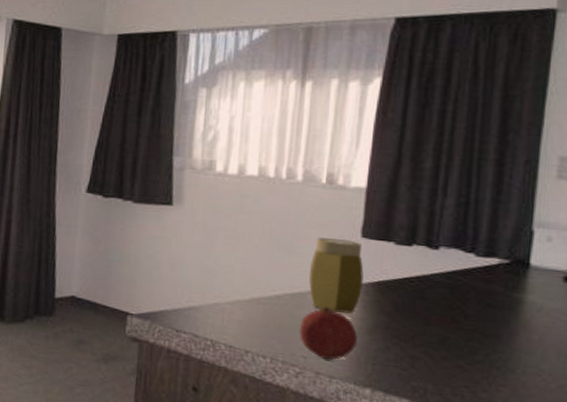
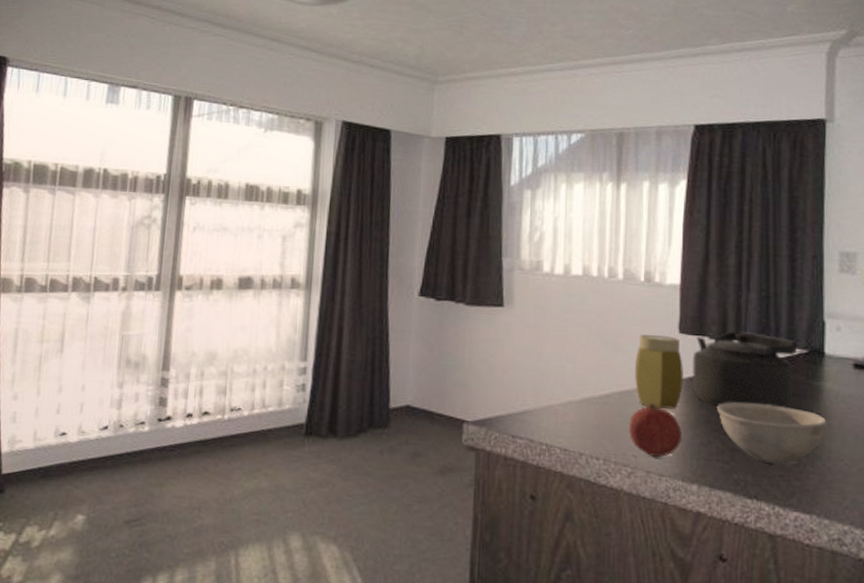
kettle: none [373,237,498,319] -> present [692,331,798,409]
bowl: none [399,309,526,375] -> present [717,402,827,465]

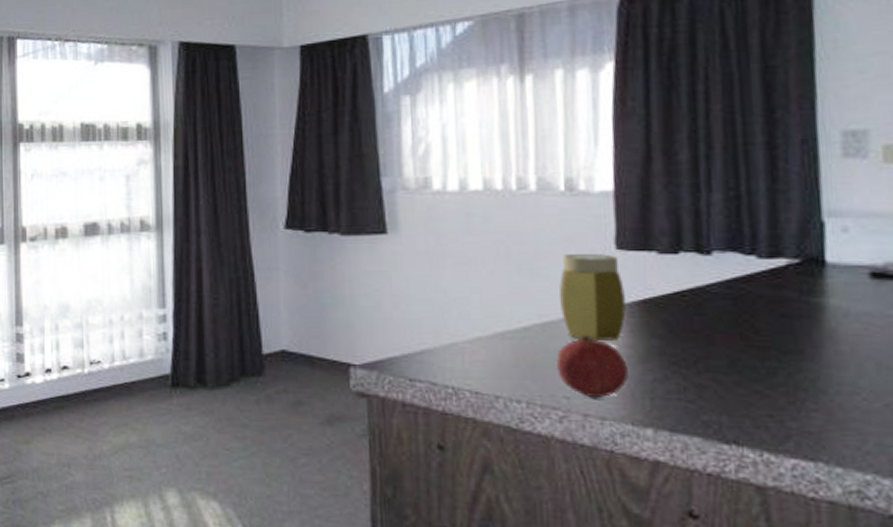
kettle: present [692,331,798,409] -> none [636,241,786,335]
bowl: present [717,402,827,465] -> none [674,329,834,402]

